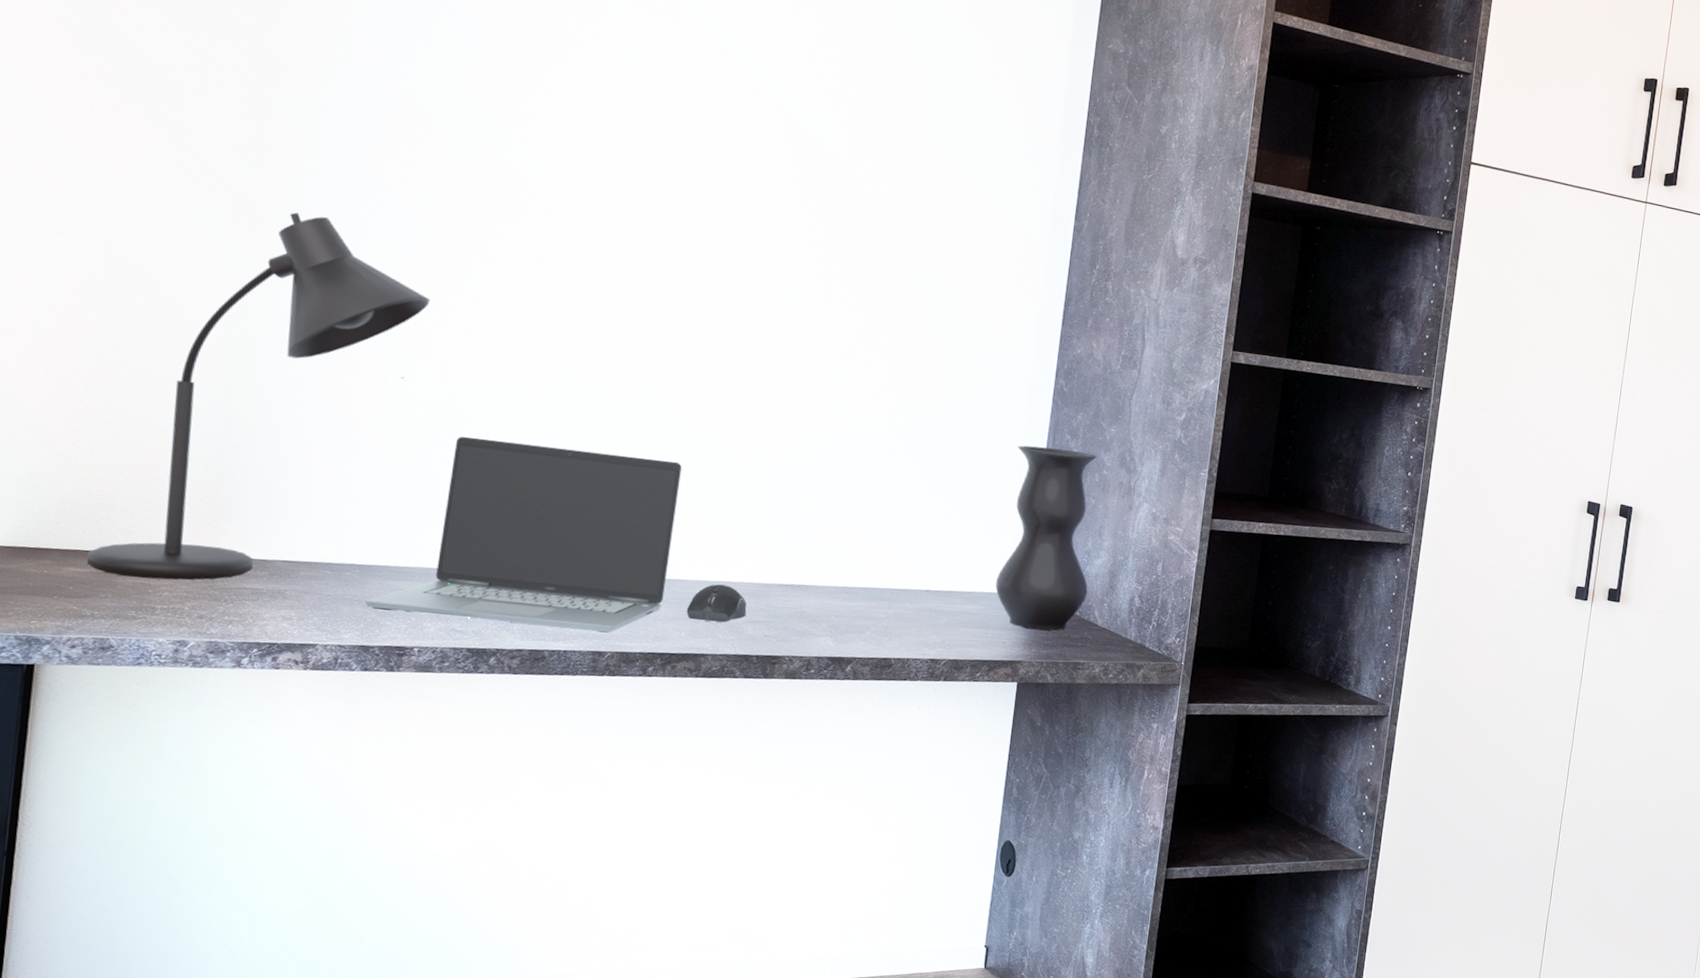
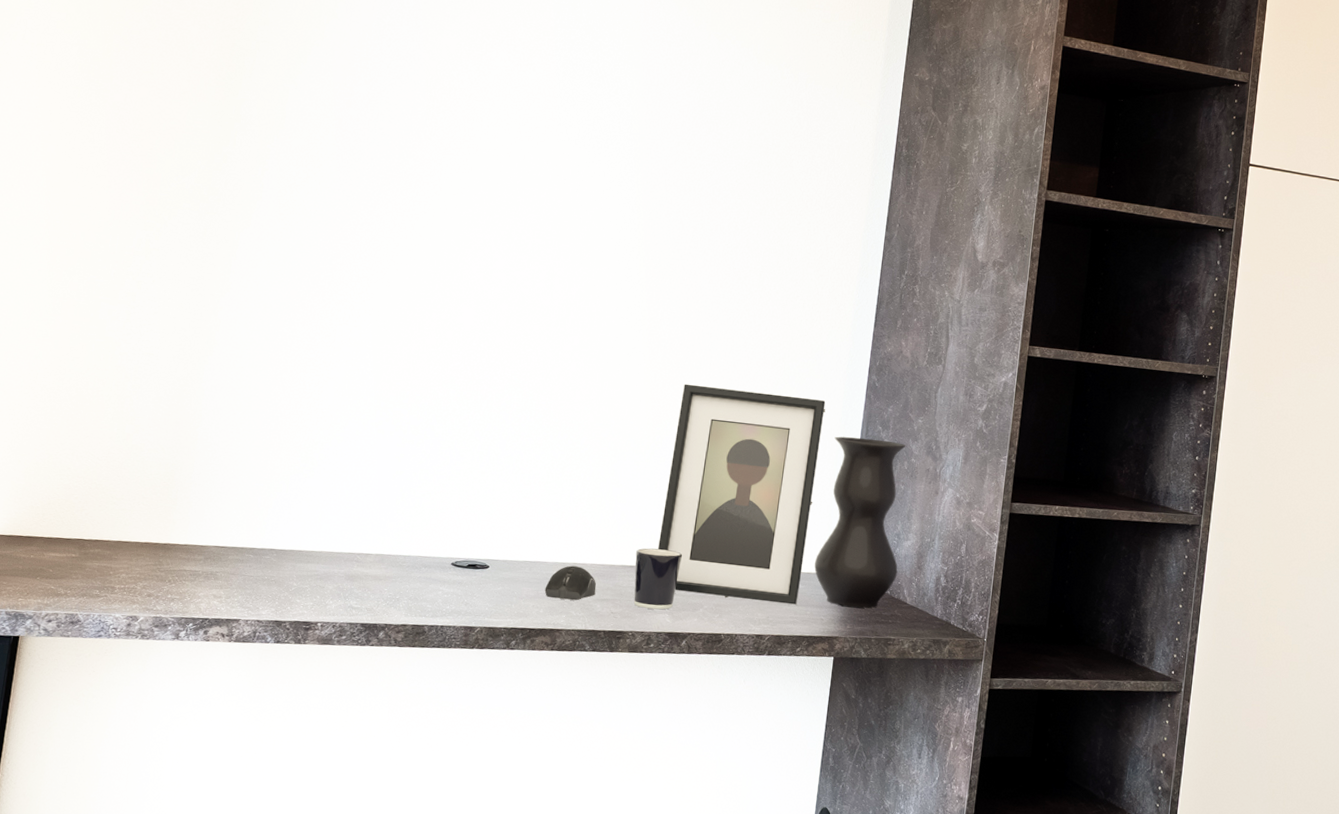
desk lamp: present [86,212,431,580] -> none [64,248,342,564]
laptop: present [365,436,683,632] -> none [280,436,544,609]
mug: none [790,565,846,633] -> present [633,548,683,610]
picture frame: none [817,384,1008,627] -> present [658,384,826,605]

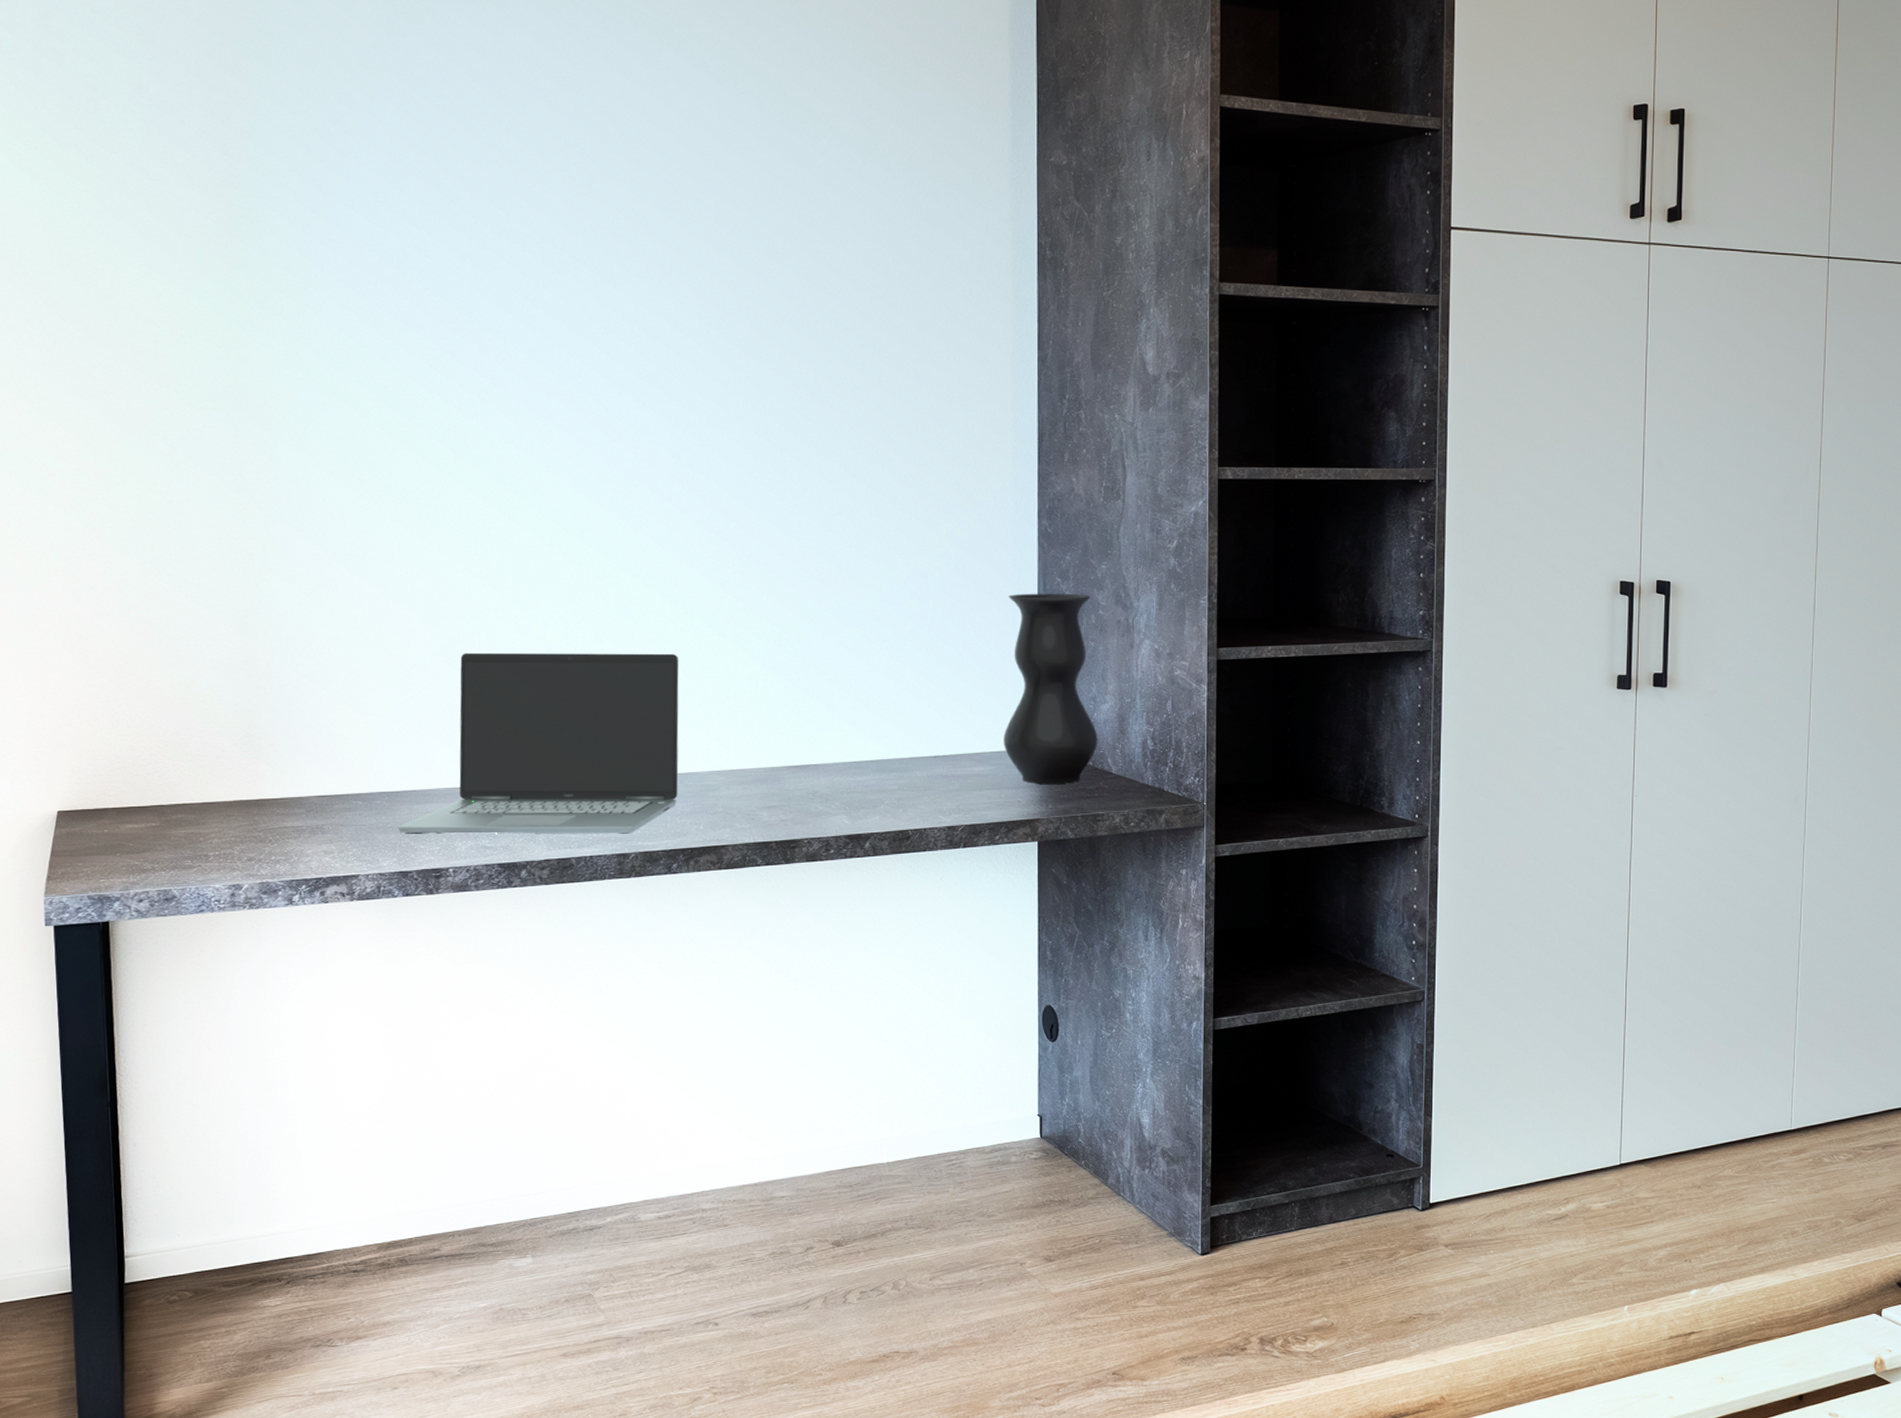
laptop: none [280,436,544,609] -> present [398,652,680,834]
computer mouse: present [544,565,597,601] -> none [701,773,760,812]
mug: present [633,548,683,610] -> none [799,744,853,811]
picture frame: present [658,384,826,605] -> none [823,553,994,790]

